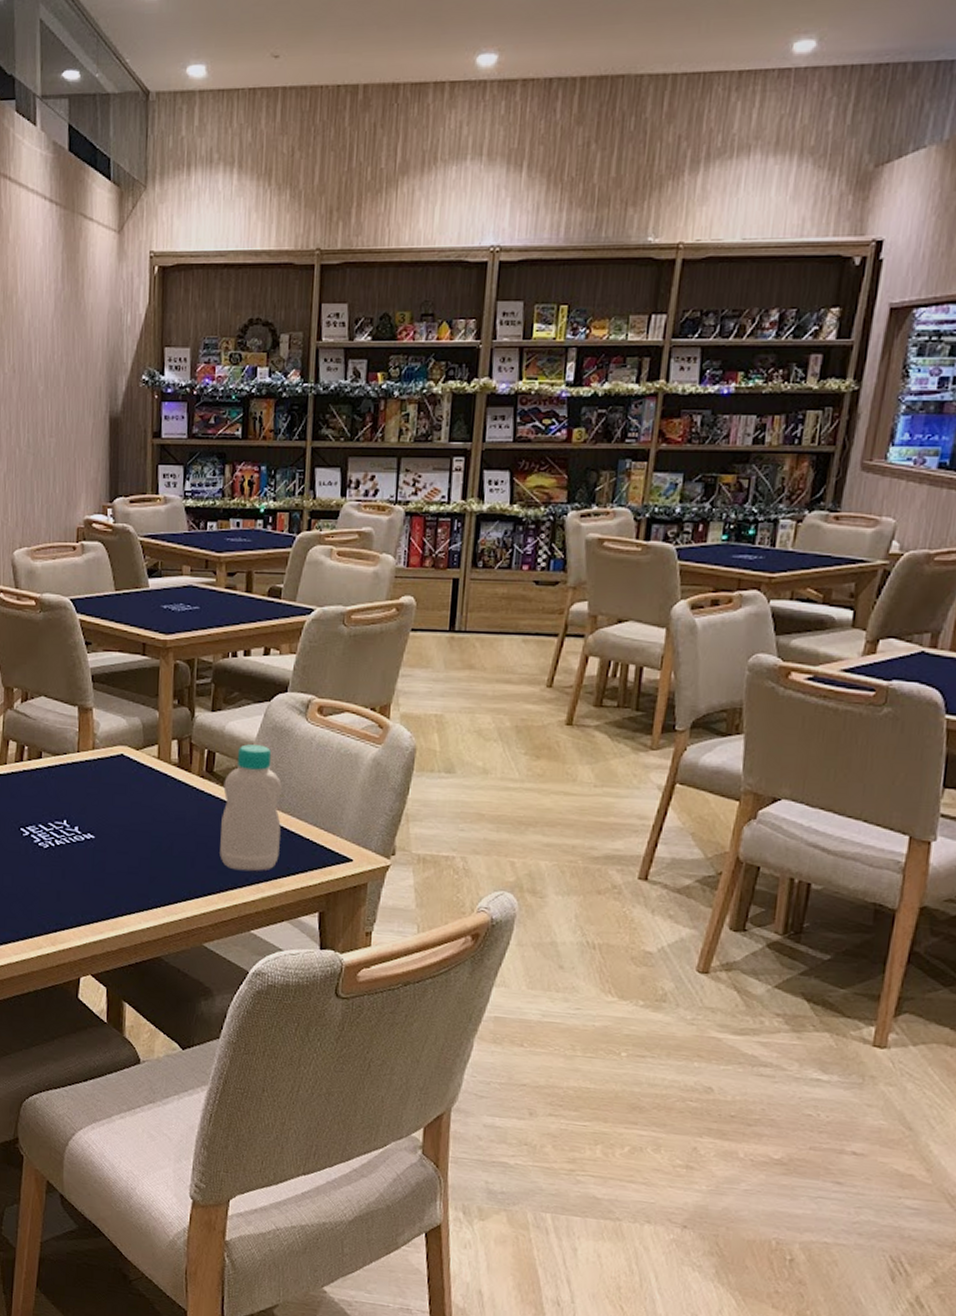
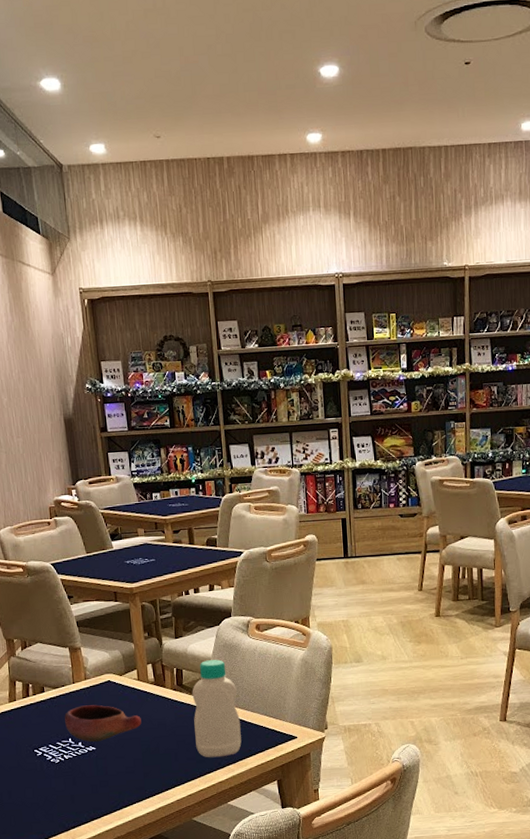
bowl: none [62,781,156,830] -> present [64,705,142,743]

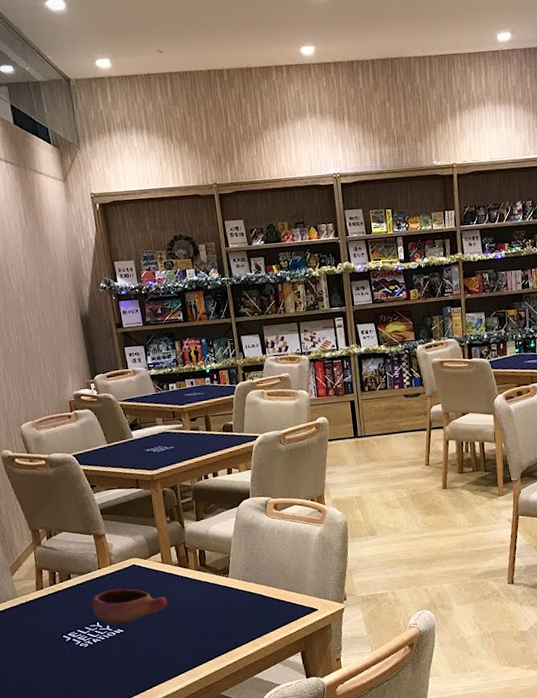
bottle: present [192,659,242,758] -> none [215,539,265,634]

